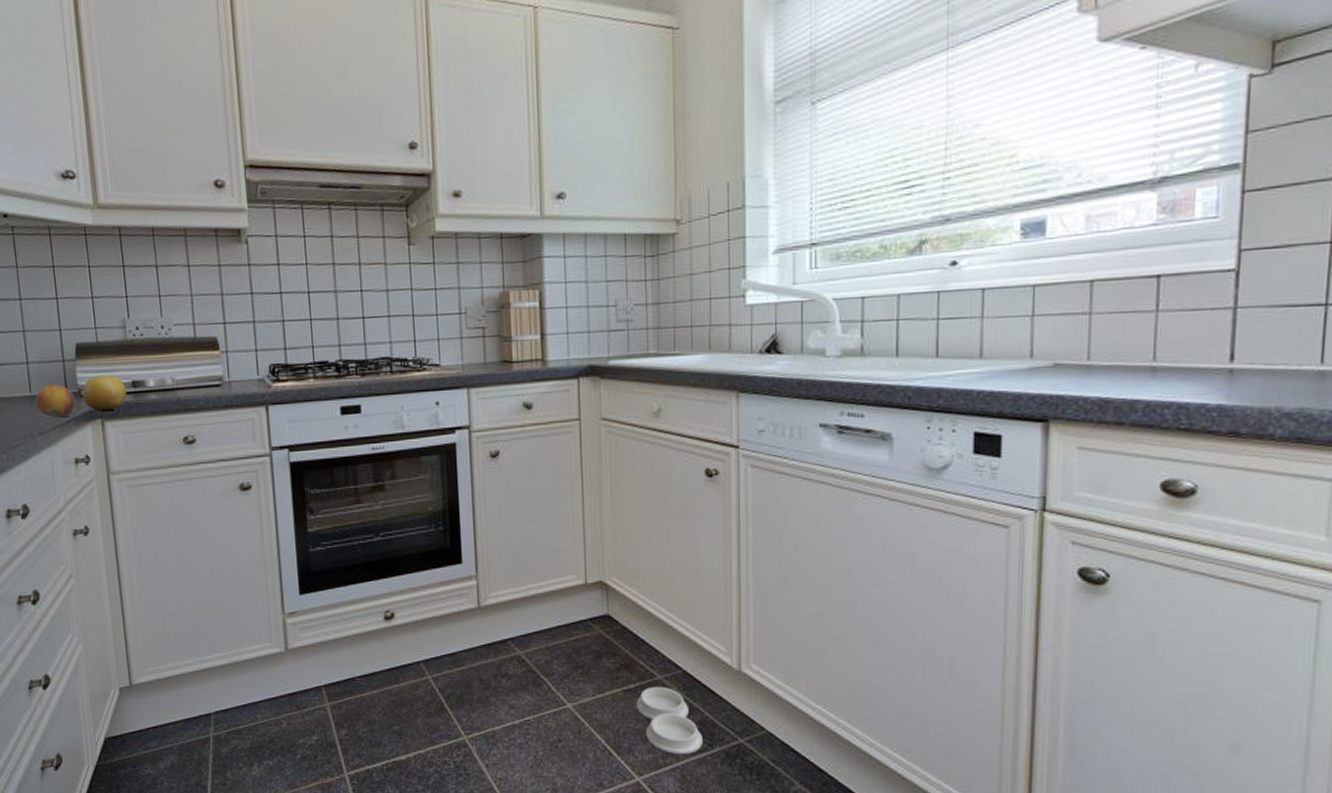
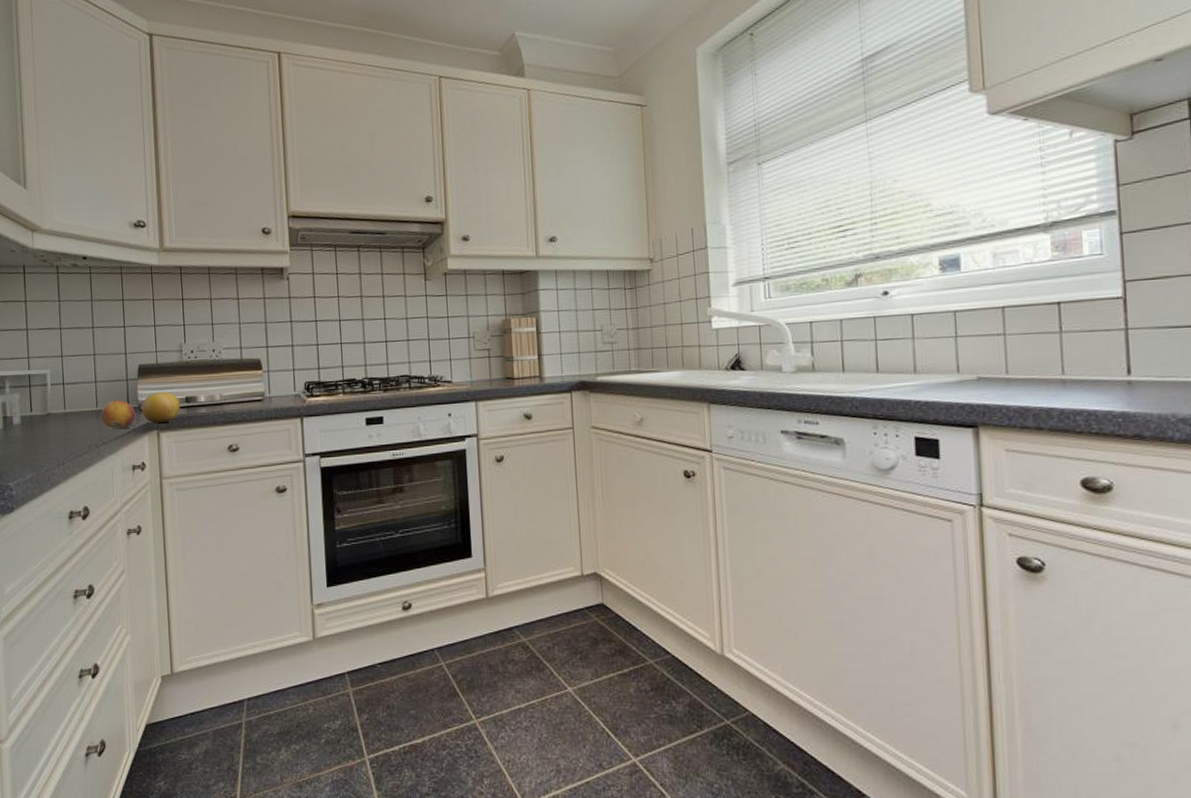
pet bowl: present [636,686,703,755] -> none [630,670,692,737]

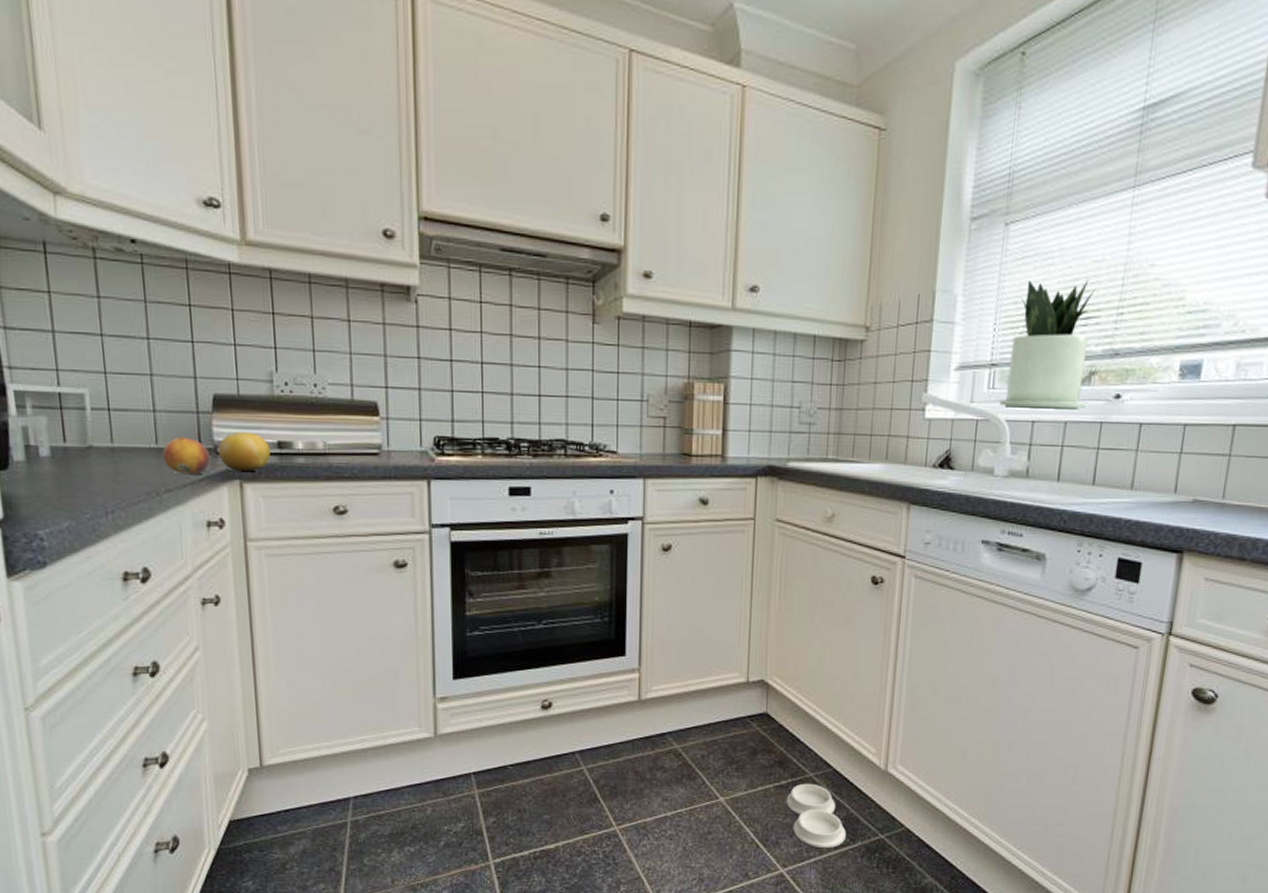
pet bowl: none [630,670,692,737] -> present [786,783,846,849]
planter: none [776,198,858,313] -> present [998,278,1096,410]

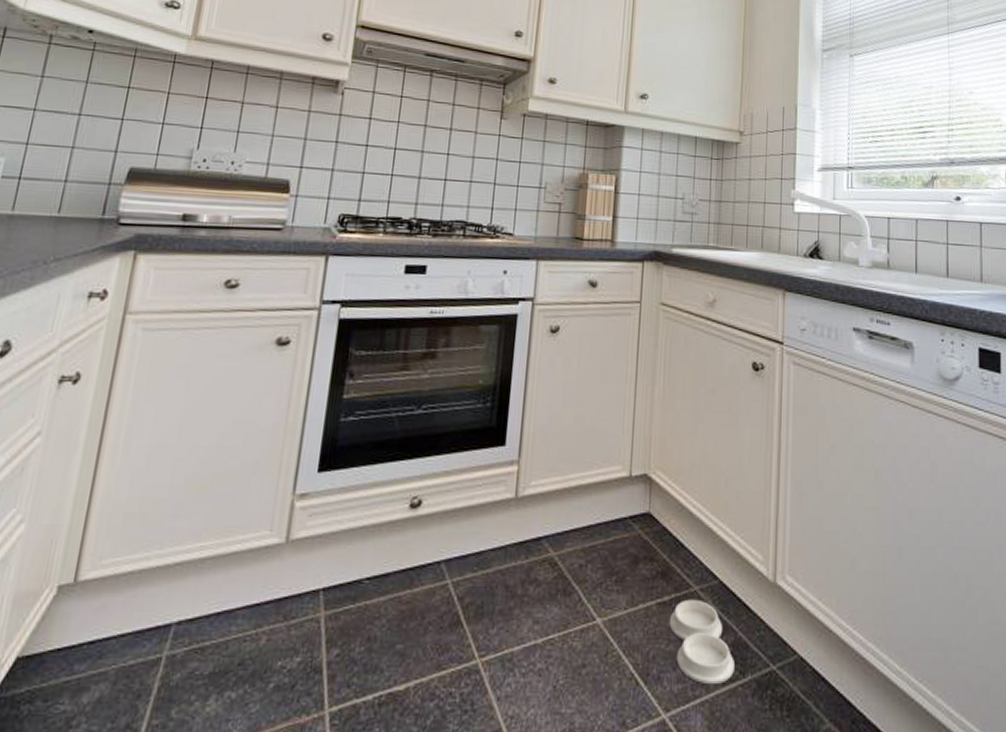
fruit: present [162,437,211,475] -> none [60,207,112,245]
fruit: present [218,431,270,472] -> none [119,203,174,243]
planter: present [998,278,1096,410] -> none [857,101,933,209]

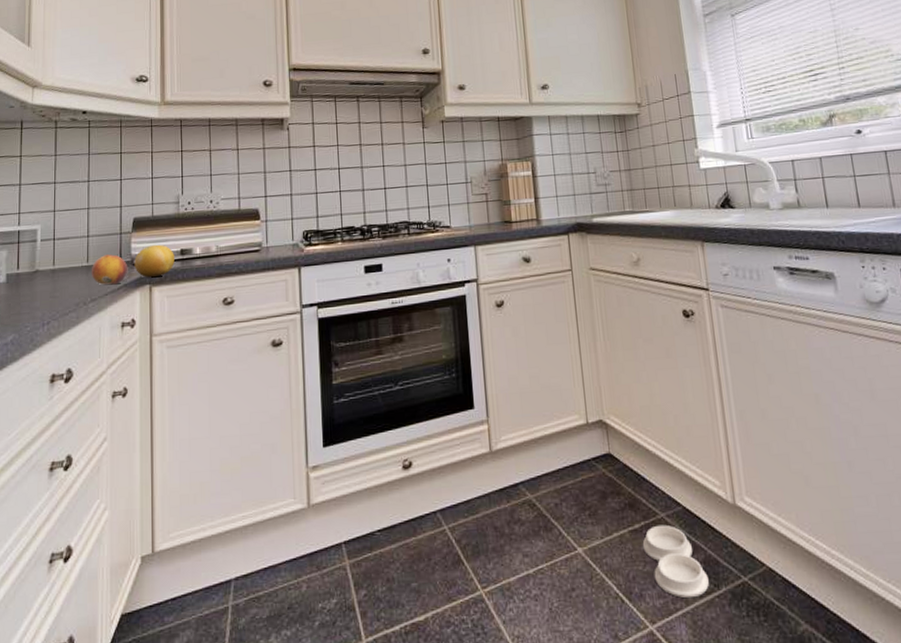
fruit: none [60,207,112,245] -> present [91,254,128,285]
fruit: none [119,203,174,243] -> present [134,244,174,278]

